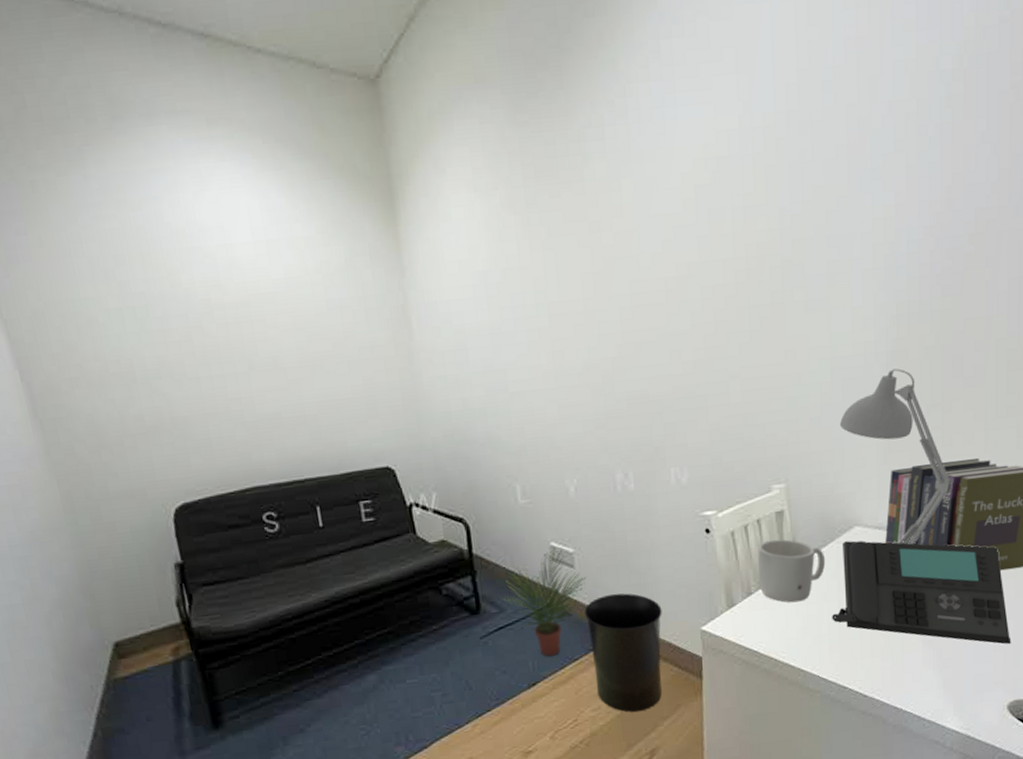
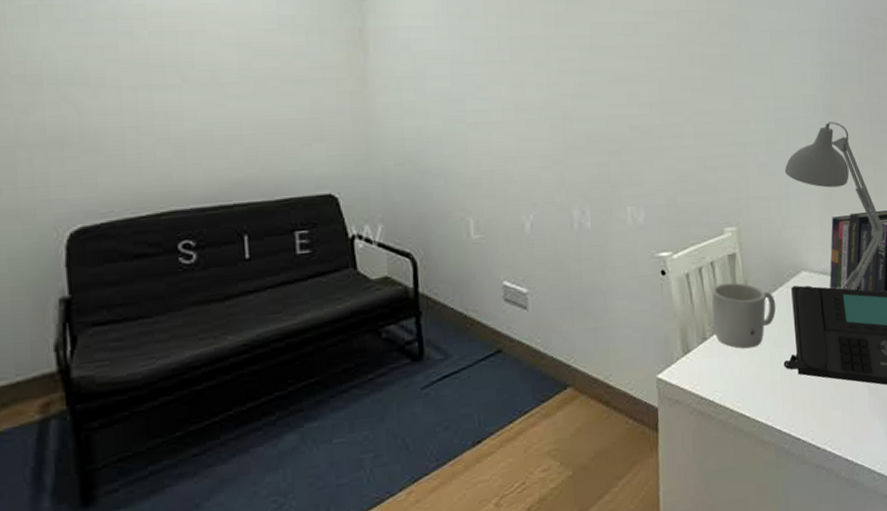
potted plant: present [497,548,586,657] -> none [443,288,539,409]
waste bin: present [584,593,662,712] -> none [537,337,618,472]

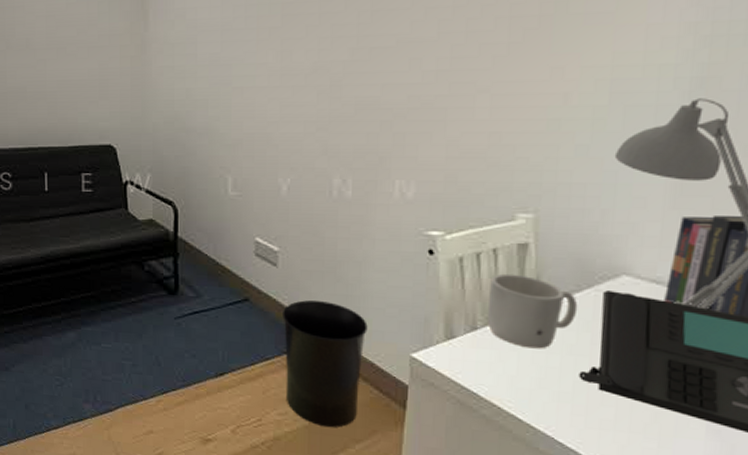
waste bin: none [537,337,618,472] -> present [283,300,368,428]

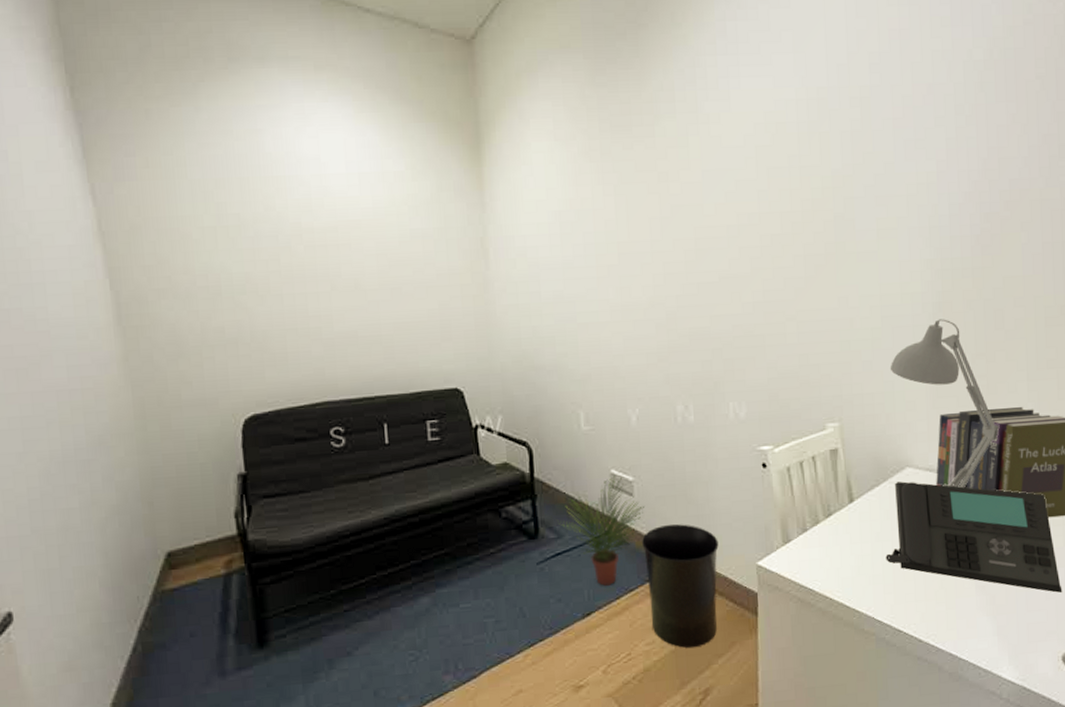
potted plant: none [196,244,288,351] -> present [556,476,644,586]
mug: present [486,273,578,349] -> none [813,476,879,541]

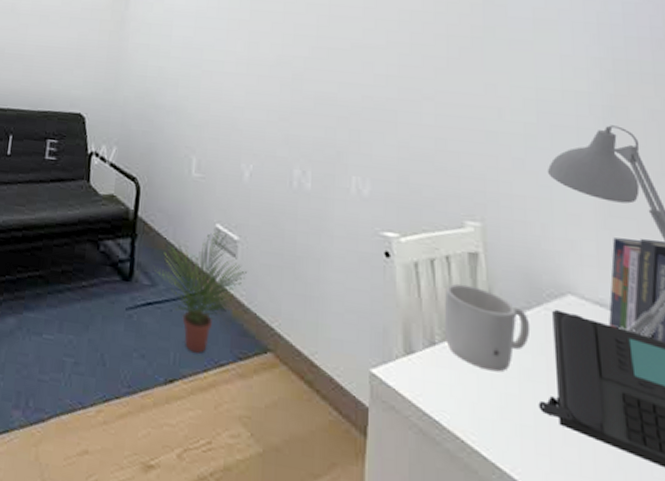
waste bin: present [642,524,719,648] -> none [239,298,326,457]
mug: none [813,476,879,541] -> present [444,283,531,372]

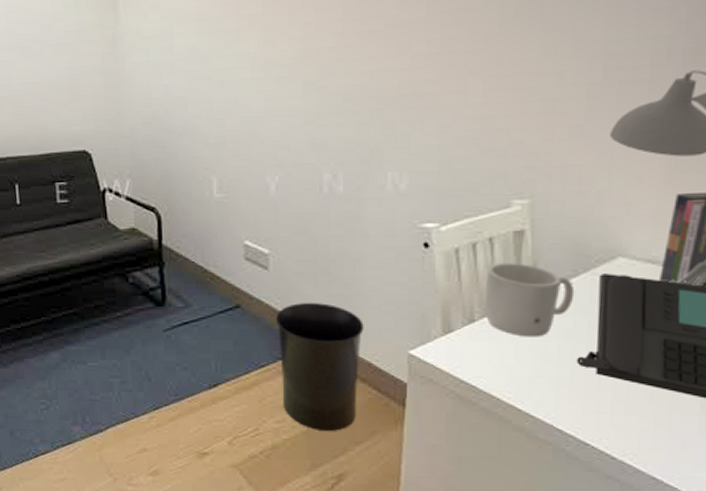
potted plant: present [152,231,247,353] -> none [184,247,280,359]
waste bin: none [239,298,326,457] -> present [276,303,364,431]

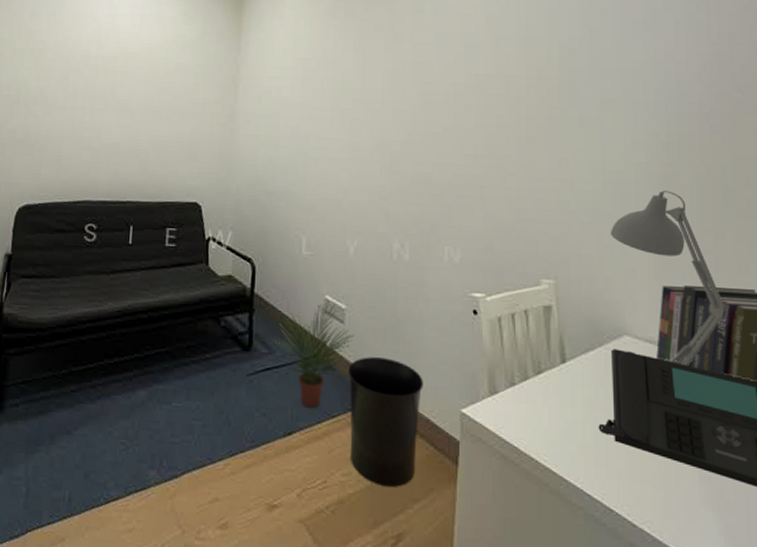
potted plant: none [184,247,280,359] -> present [269,301,354,408]
mug: present [484,262,575,337] -> none [522,332,593,403]

